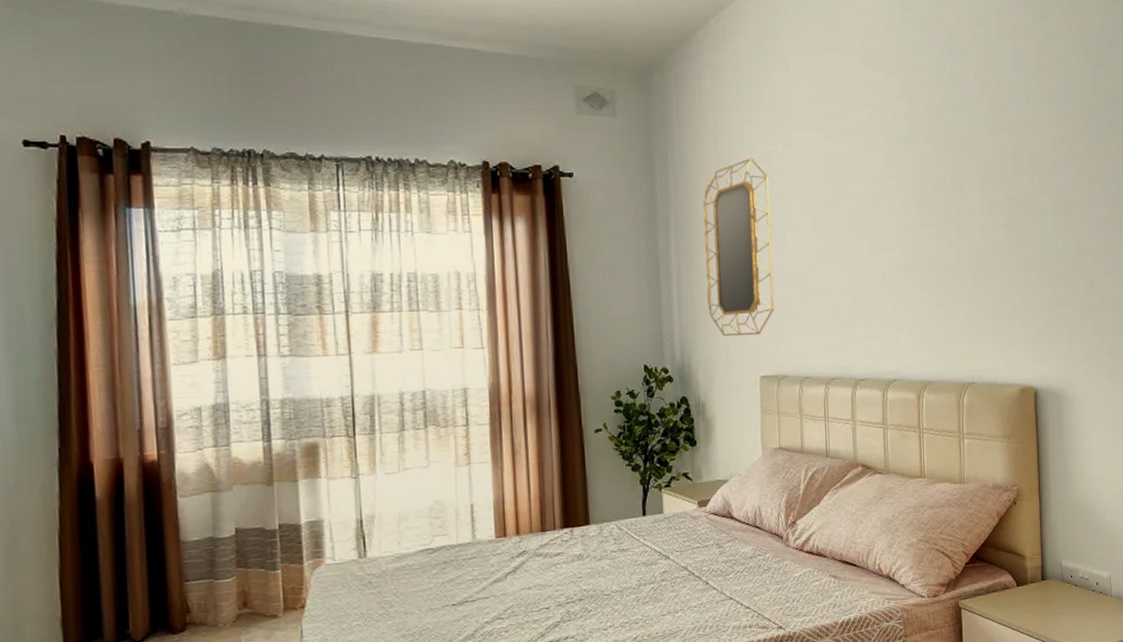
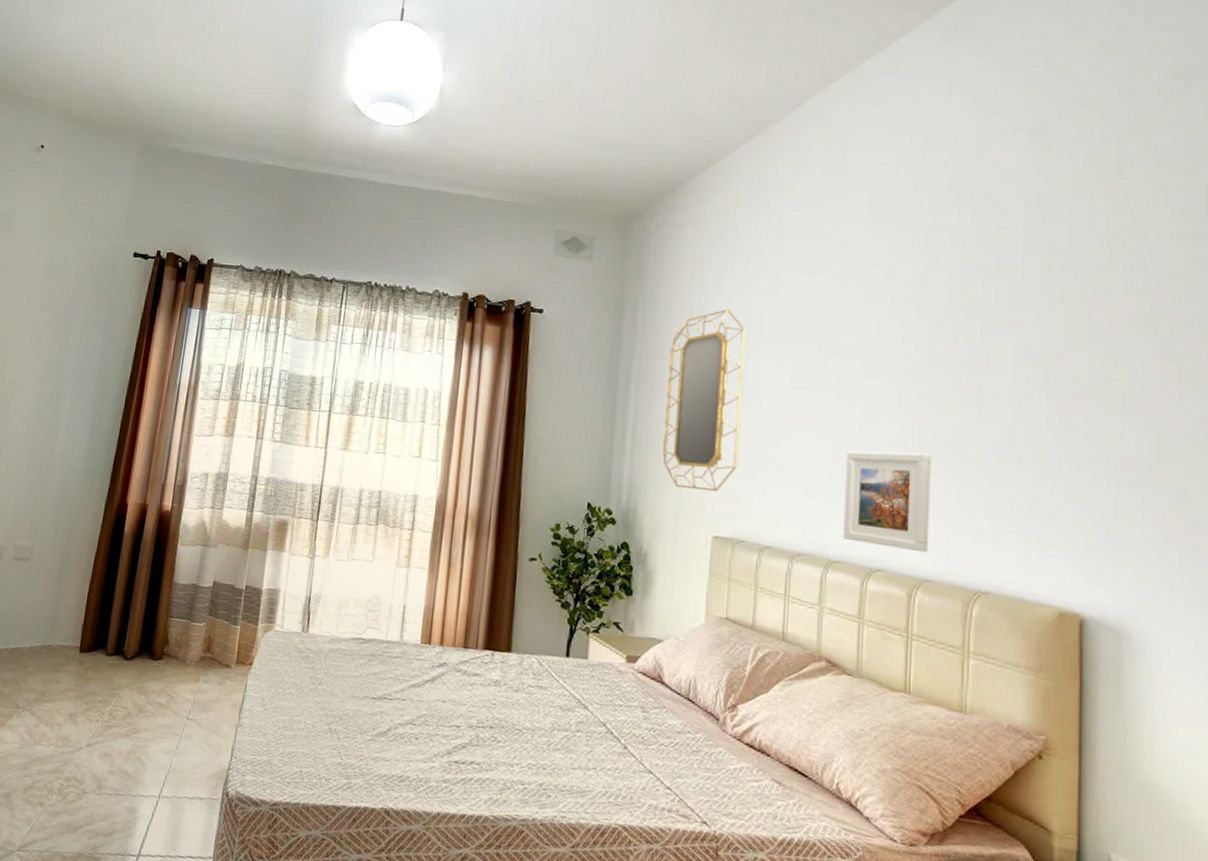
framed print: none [862,274,930,360] -> present [843,450,932,553]

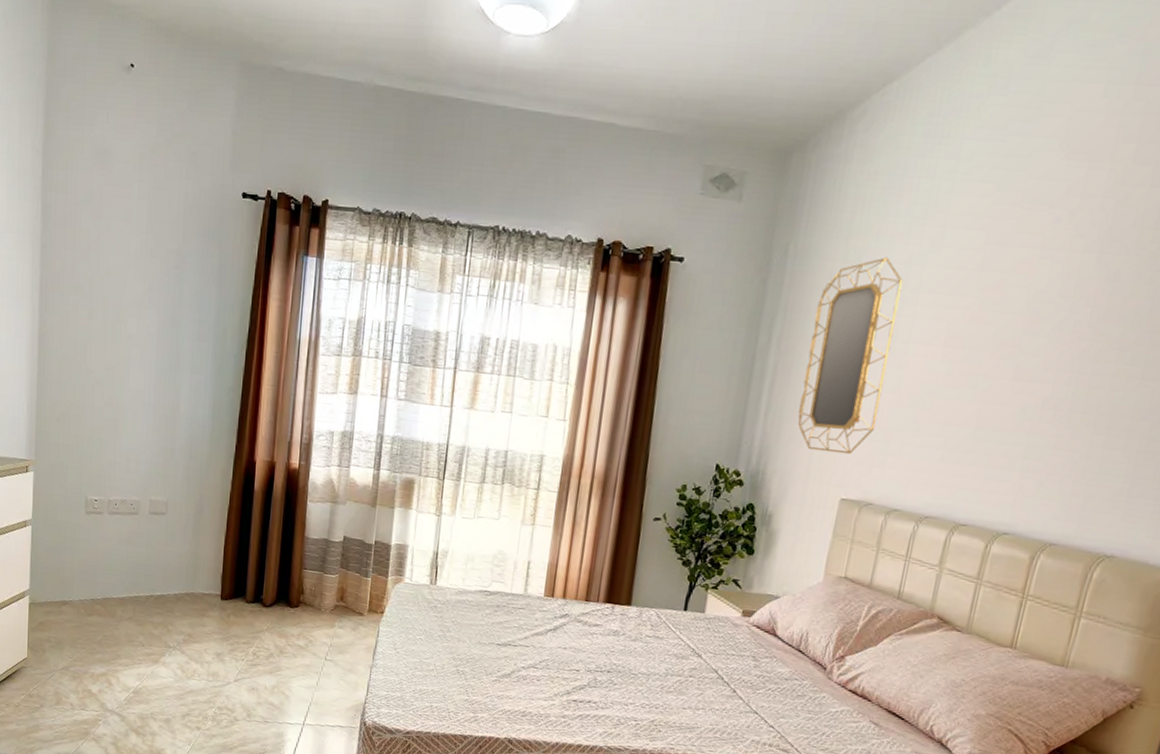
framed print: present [843,450,932,553] -> none [974,413,1082,518]

